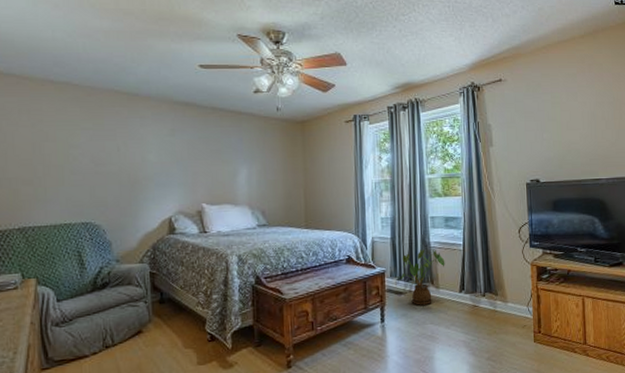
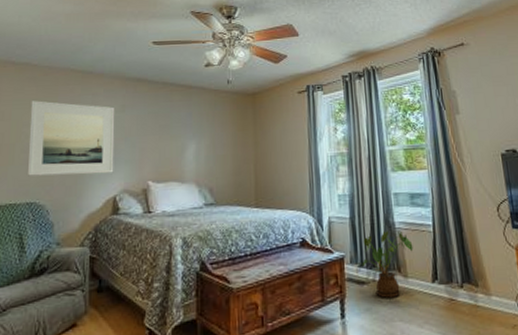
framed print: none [76,122,168,197] -> present [27,100,115,176]

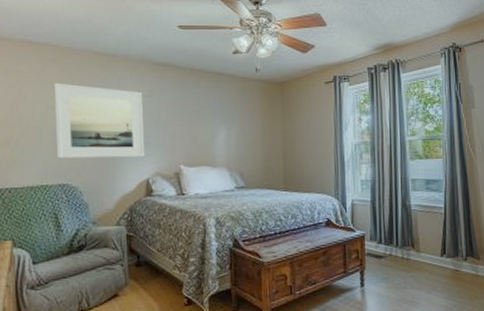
house plant: present [362,231,414,298] -> none [380,212,426,270]

